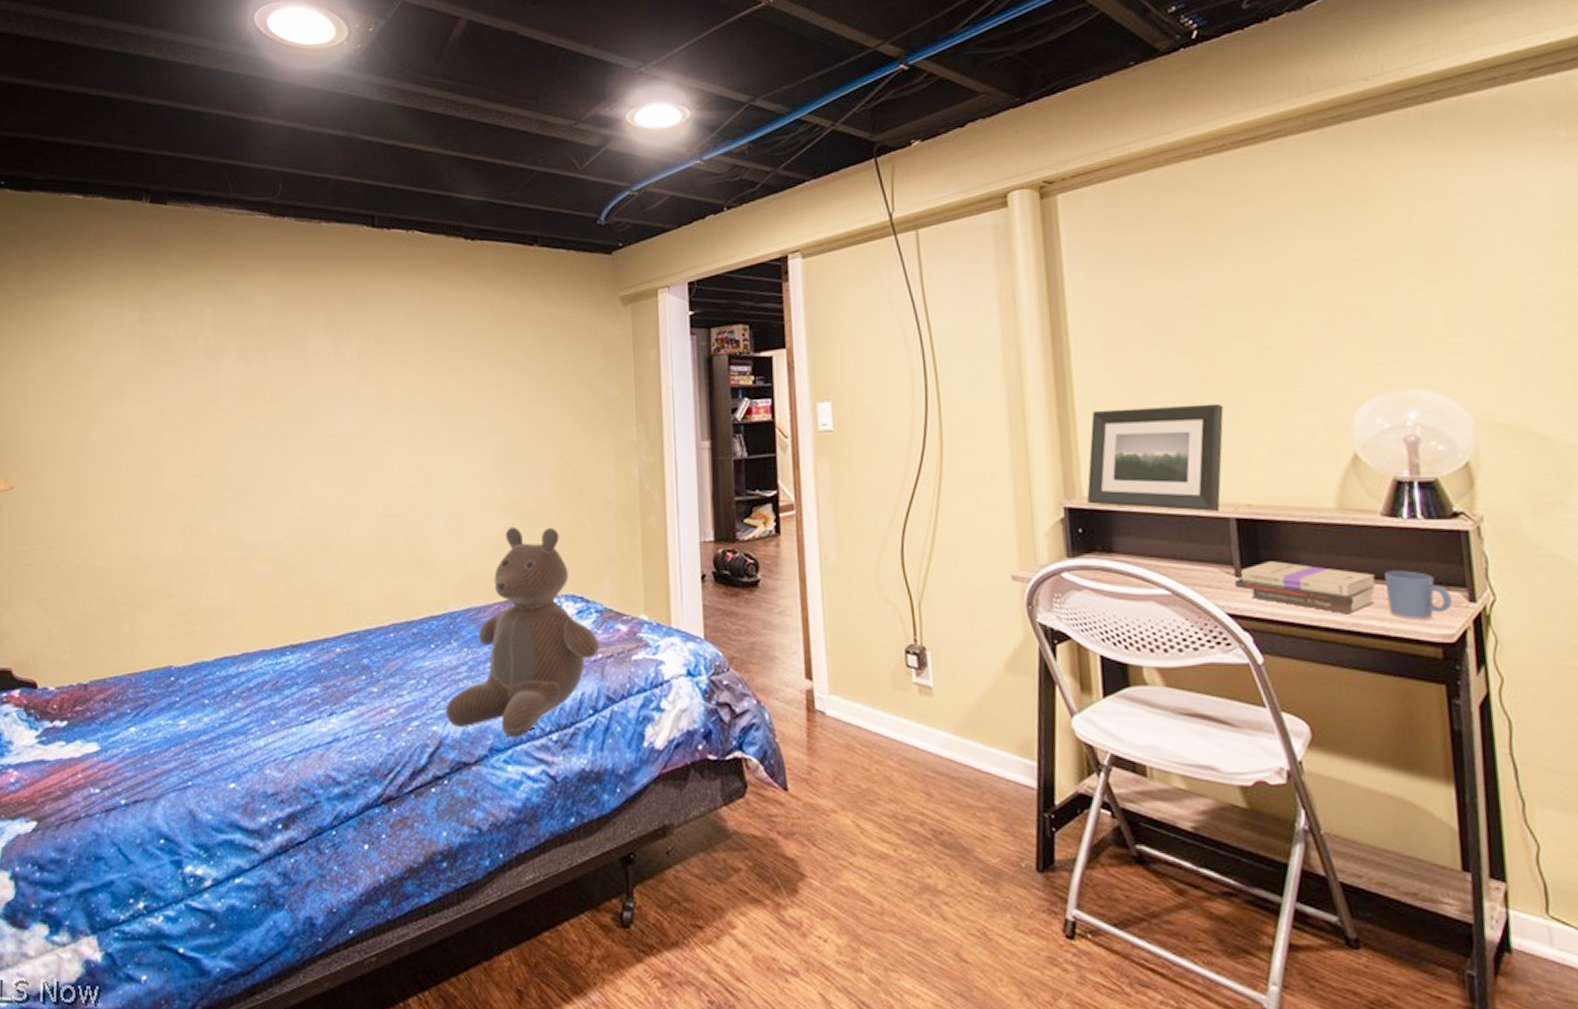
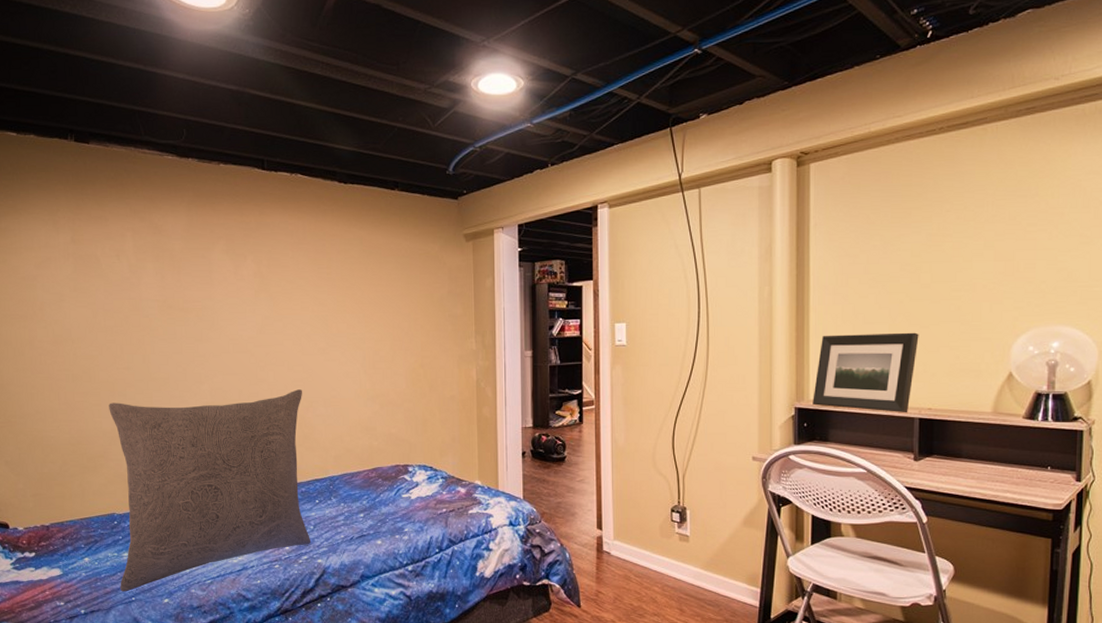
pillow: none [172,498,425,774] -> present [109,389,312,592]
stuffed animal: present [445,526,599,739] -> none [327,413,444,569]
books: present [1234,561,1376,614] -> none [912,450,1014,489]
mug: present [1385,570,1453,620] -> none [1019,458,1065,494]

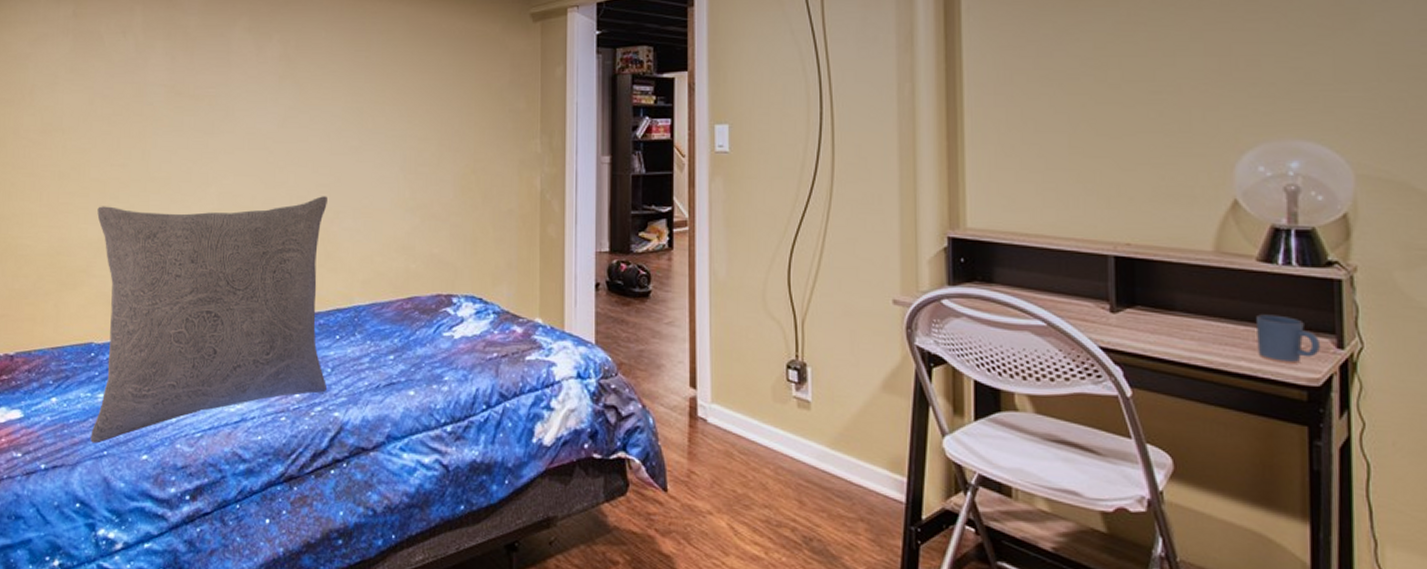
picture frame: present [813,332,919,414] -> none [971,144,1109,249]
mug: none [1019,458,1065,494] -> present [1256,314,1321,364]

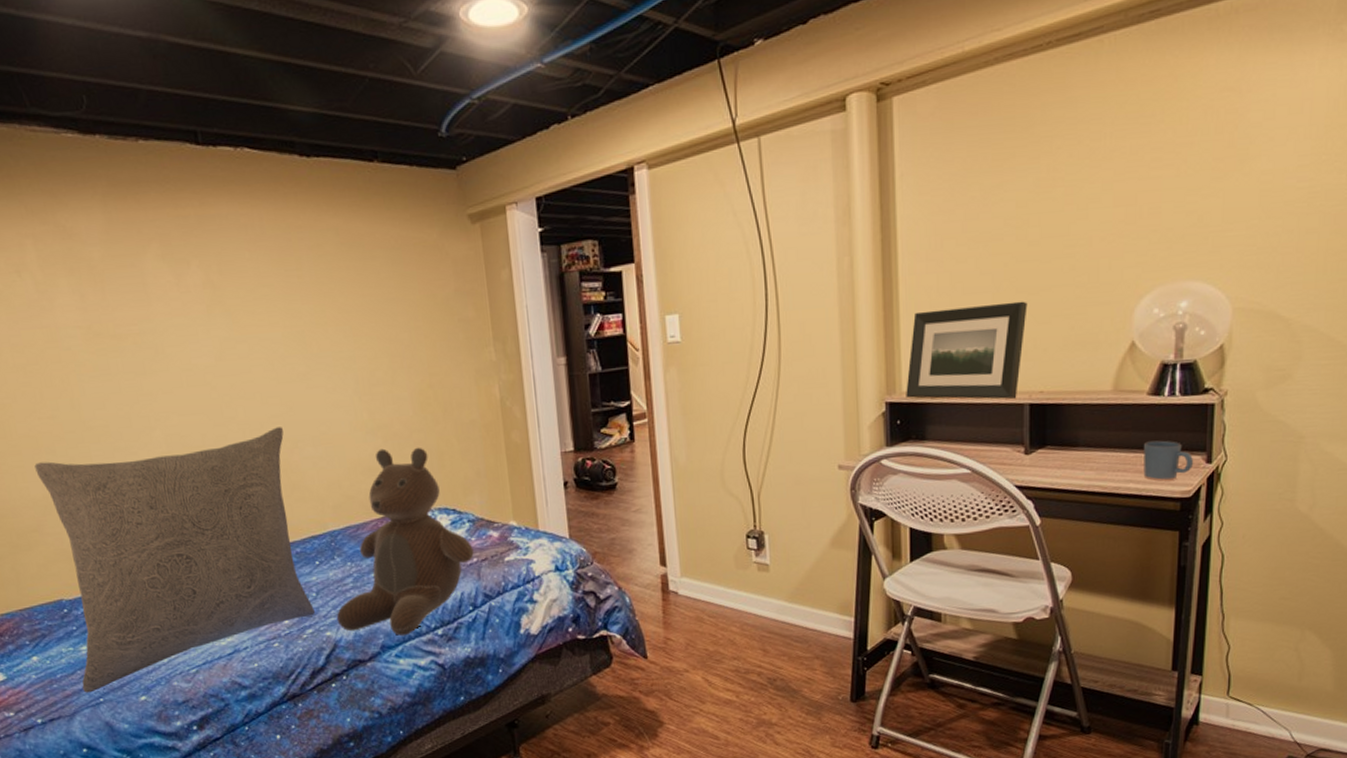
stuffed animal: none [347,228,495,428] -> present [336,447,474,637]
picture frame: none [971,144,1109,249] -> present [906,301,1028,400]

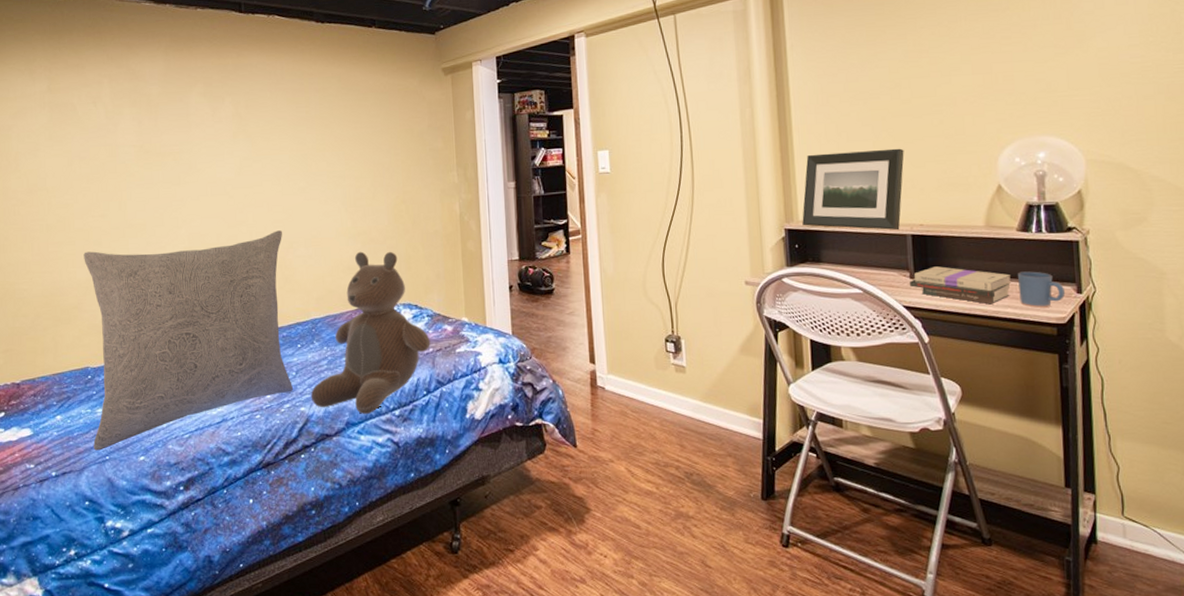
books: none [1023,439,1137,480] -> present [909,266,1011,305]

